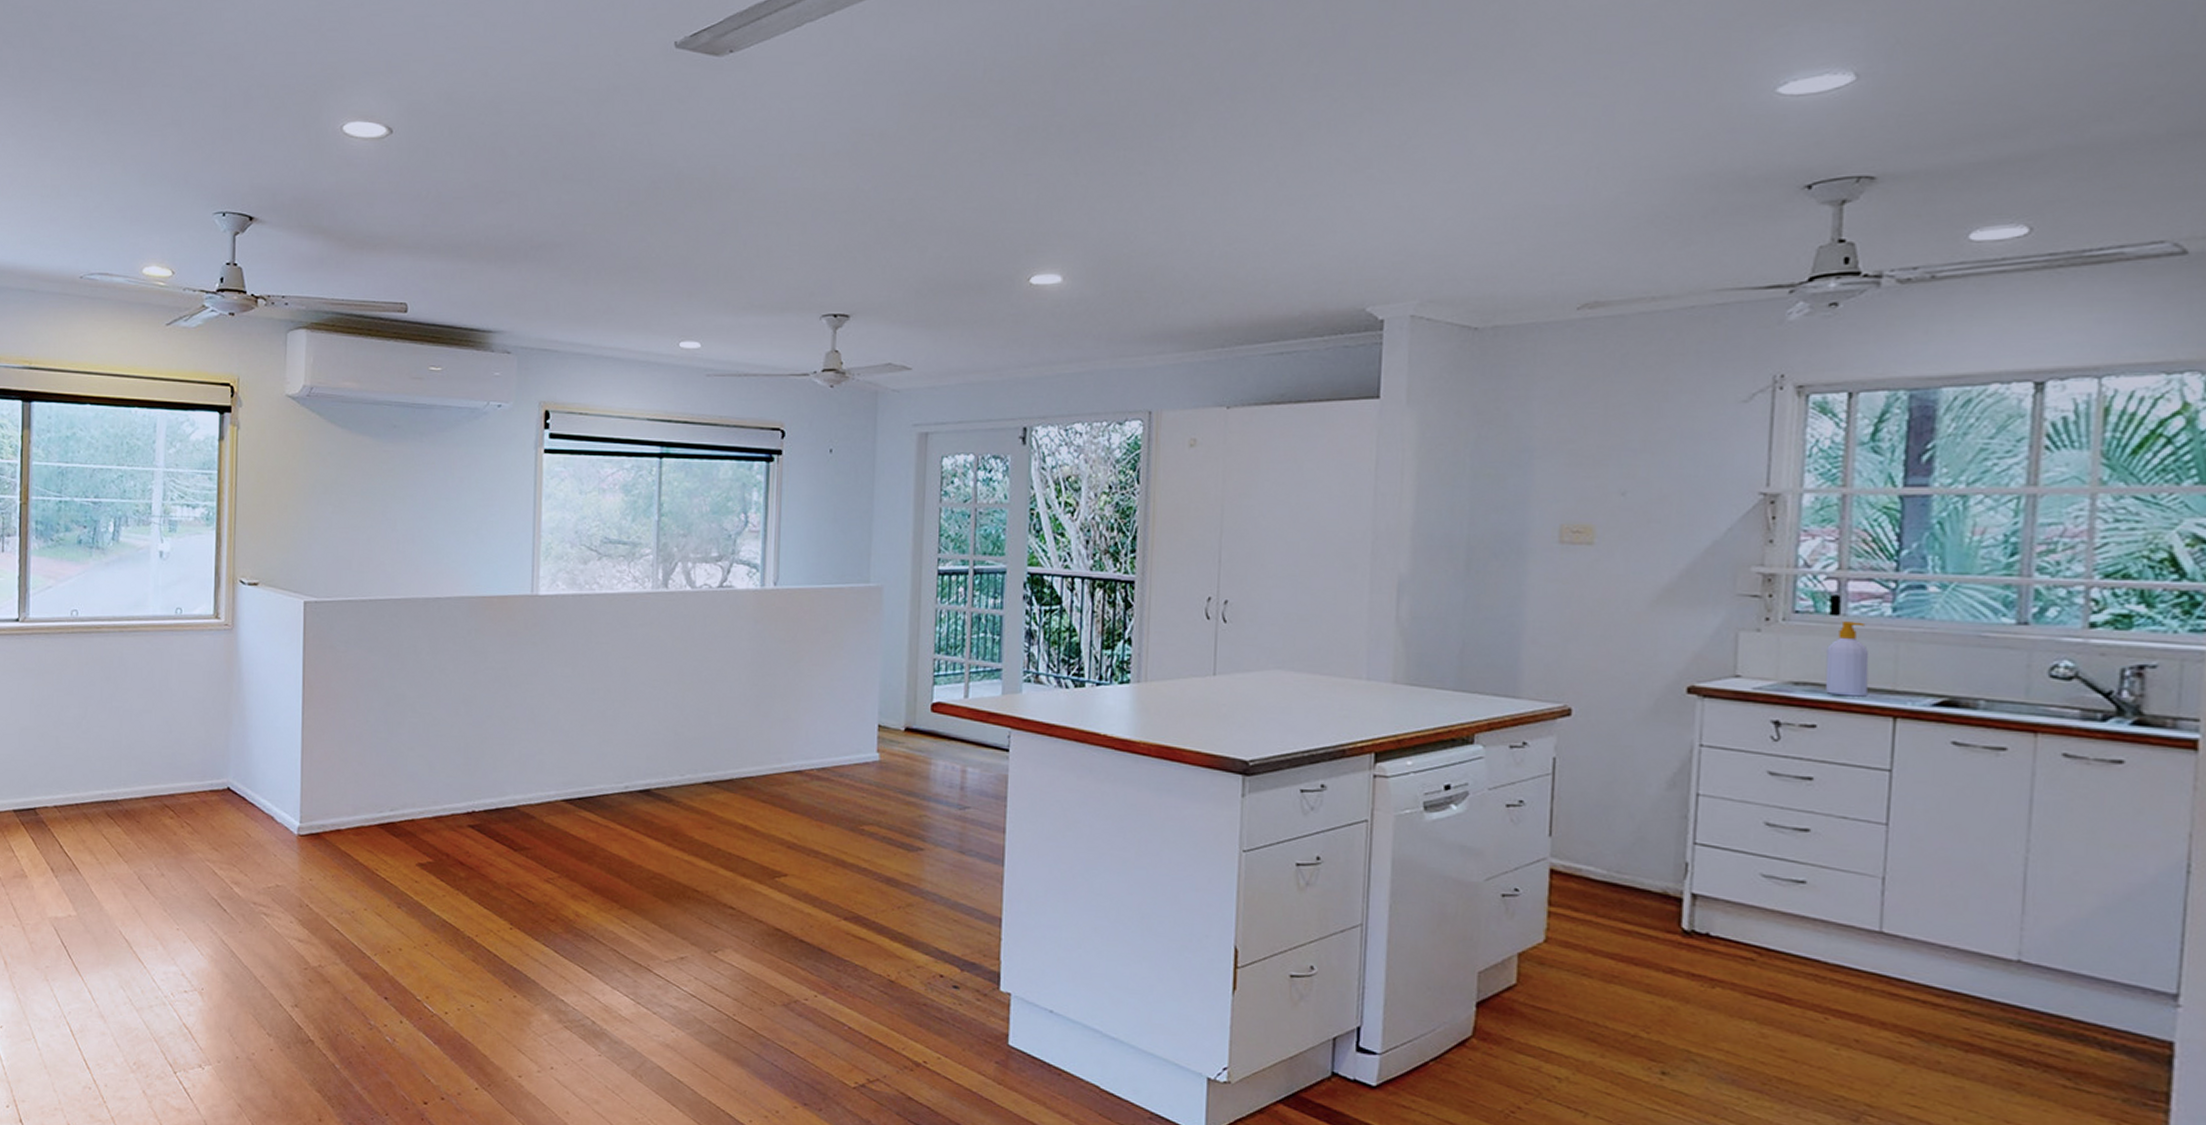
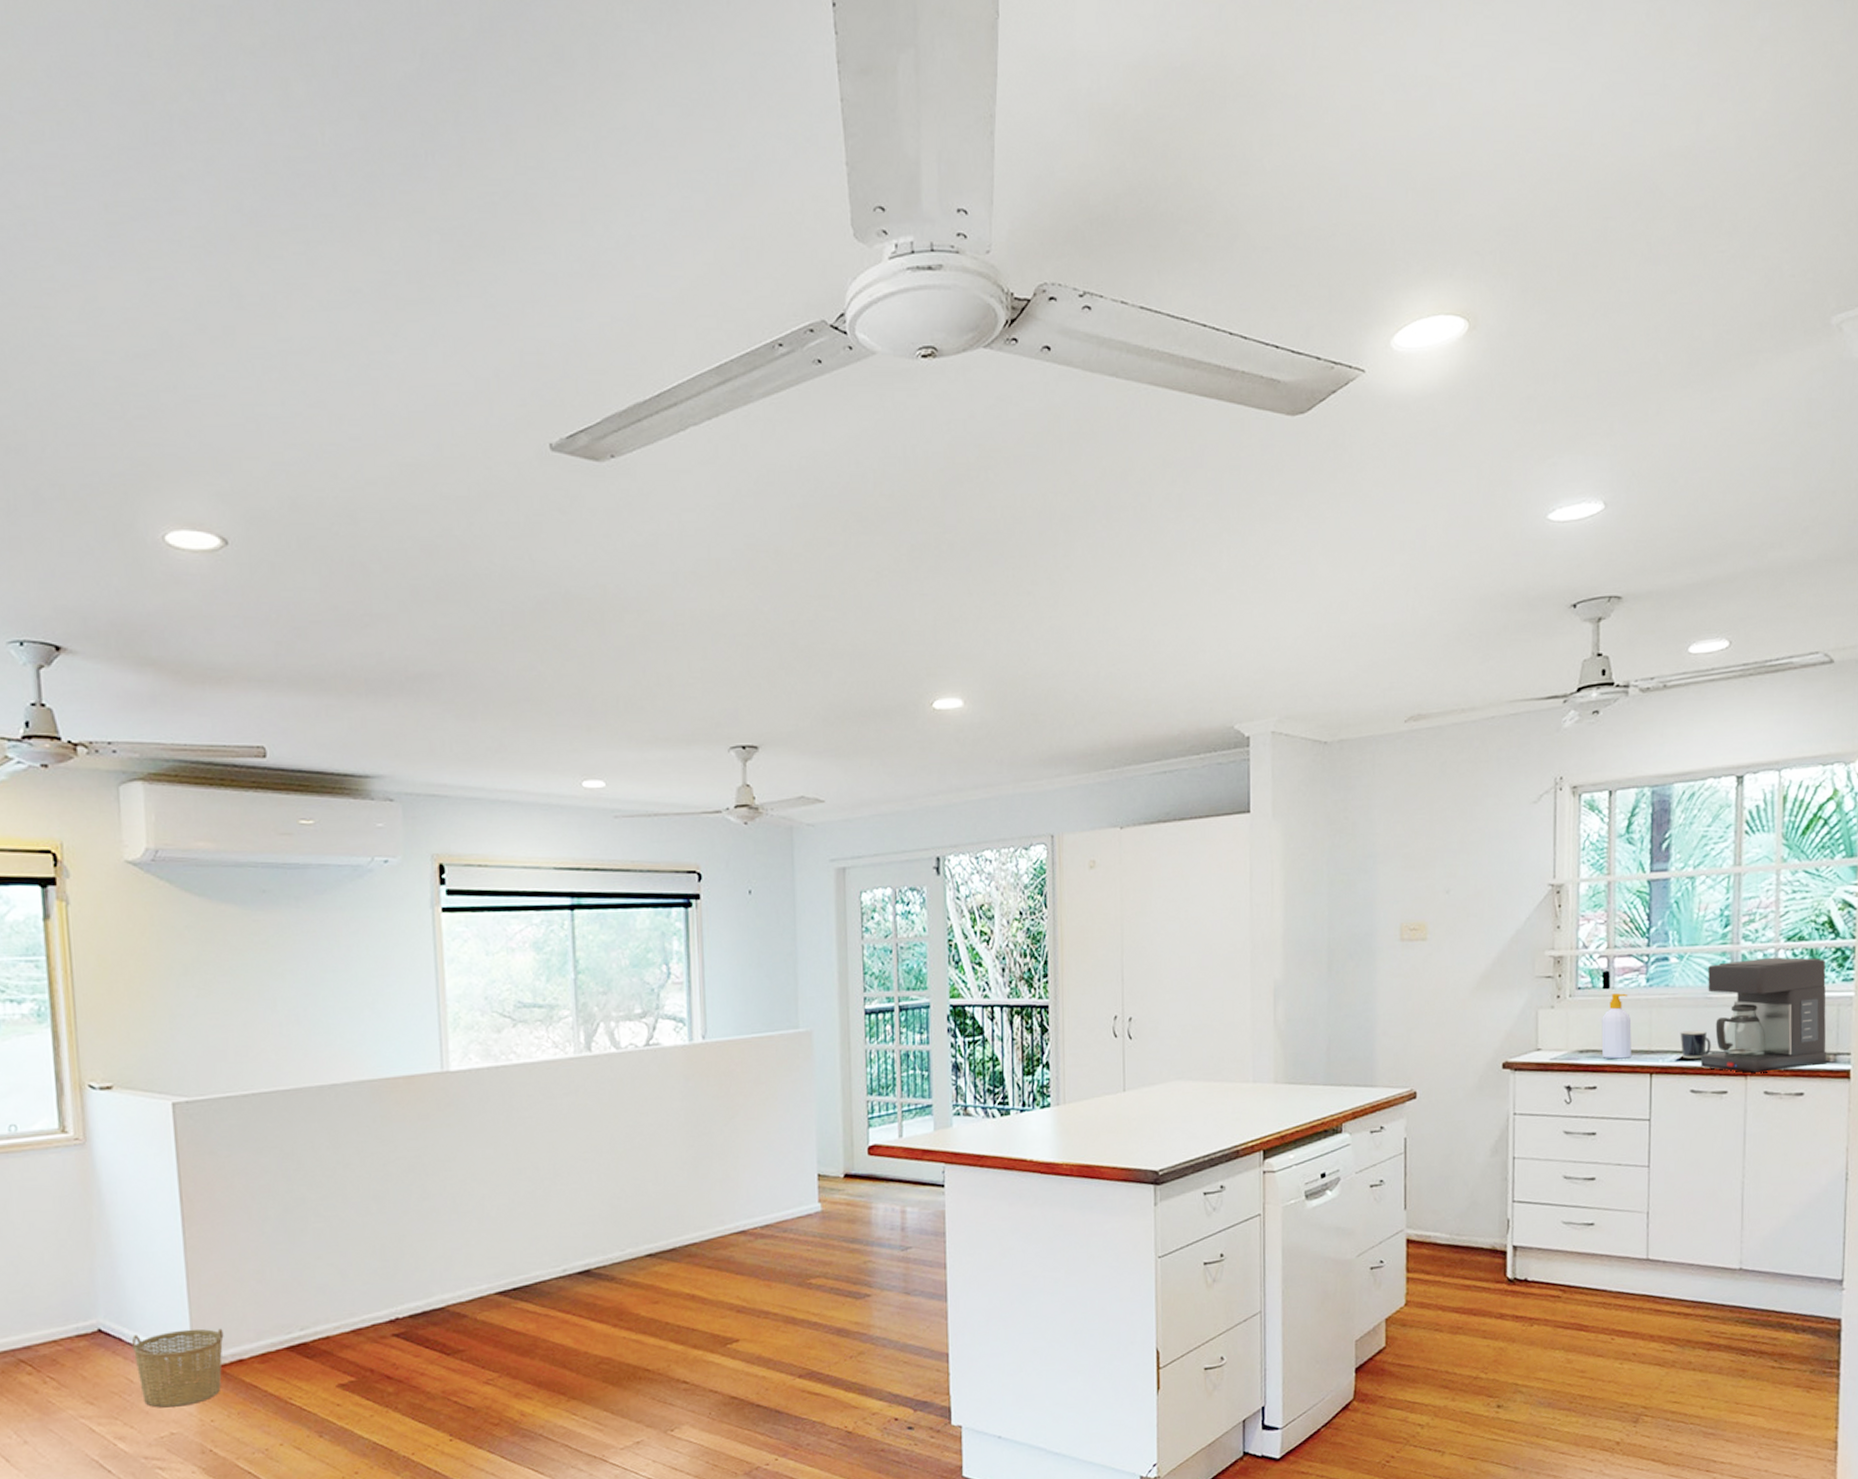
basket: none [252,796,327,863] -> present [131,1328,224,1408]
mug: none [1938,672,1985,706] -> present [1680,1030,1711,1059]
coffee maker: none [1967,595,2164,731] -> present [1700,957,1827,1074]

